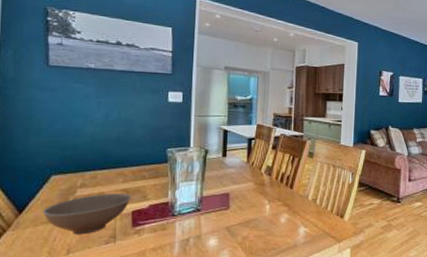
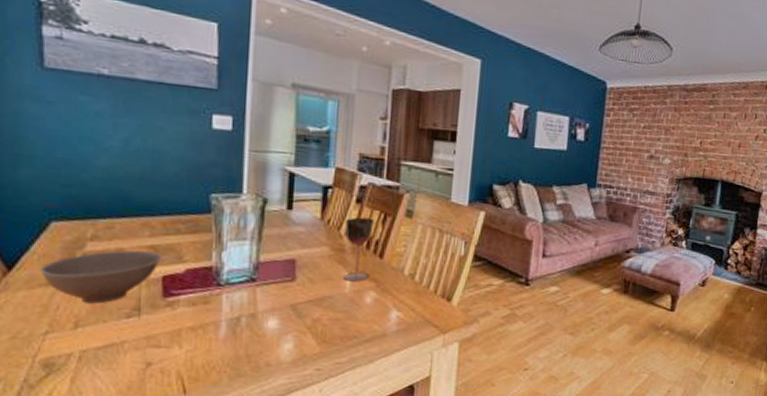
wineglass: none [264,159,286,207] -> present [344,217,374,282]

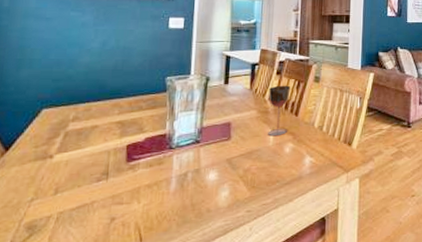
bowl: present [40,250,161,304] -> none [31,126,127,173]

